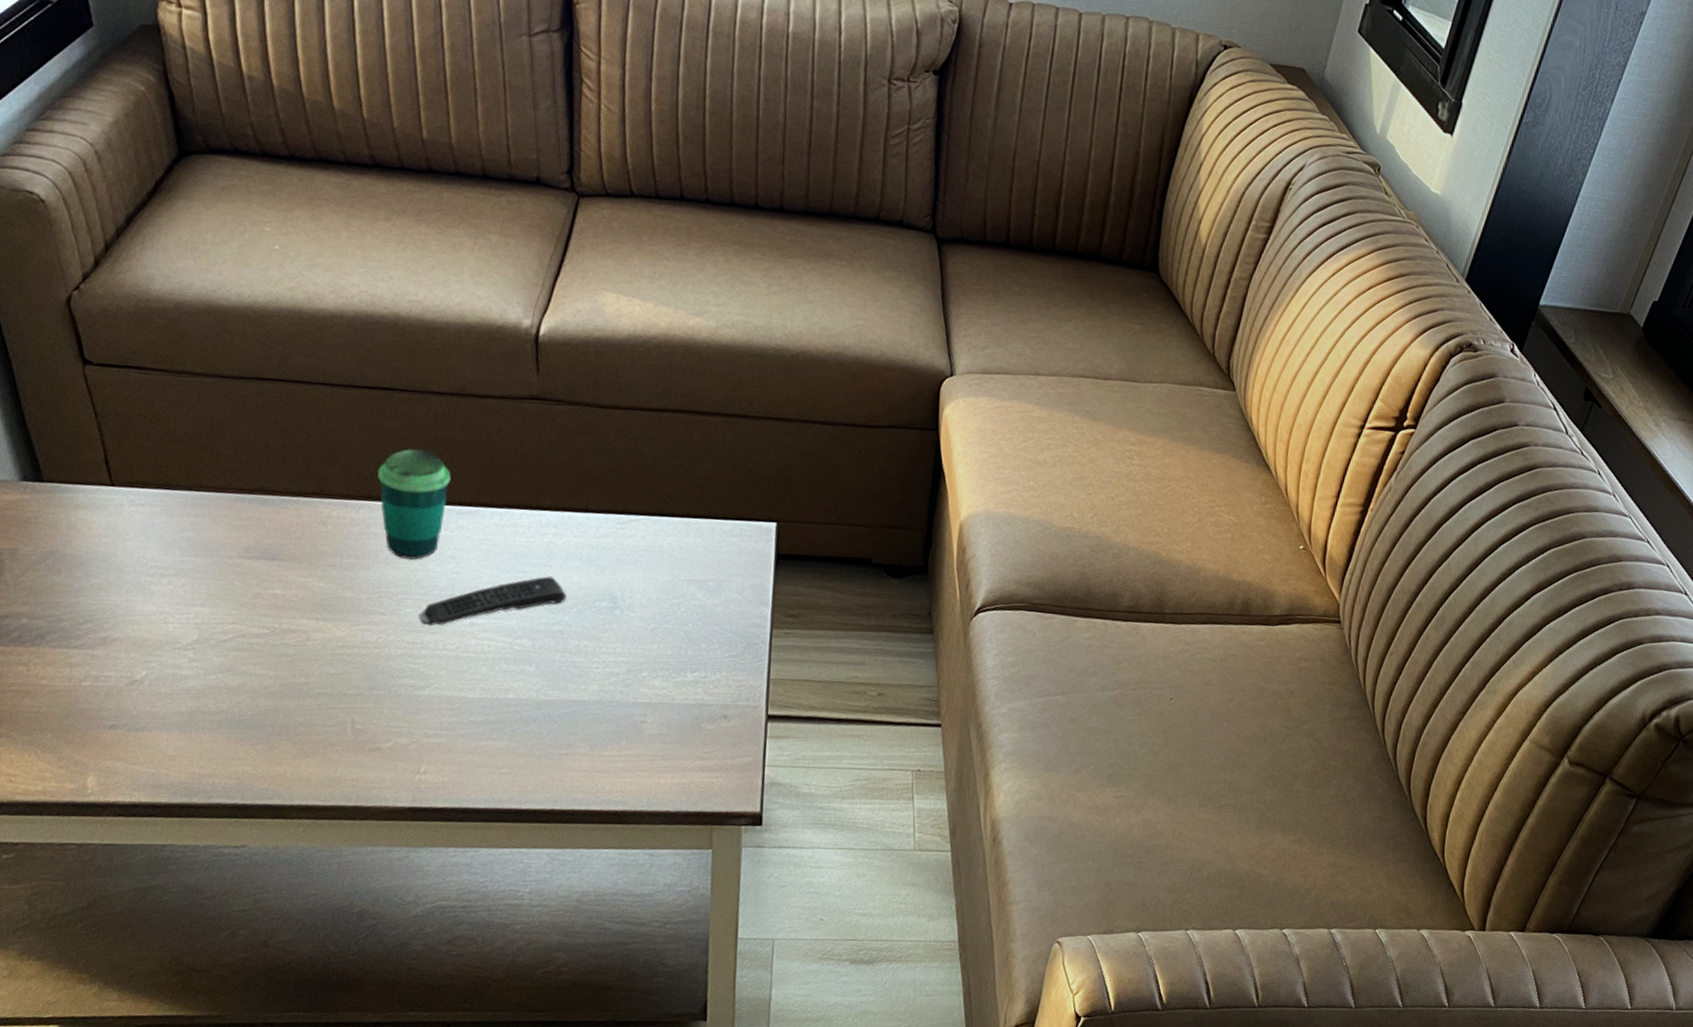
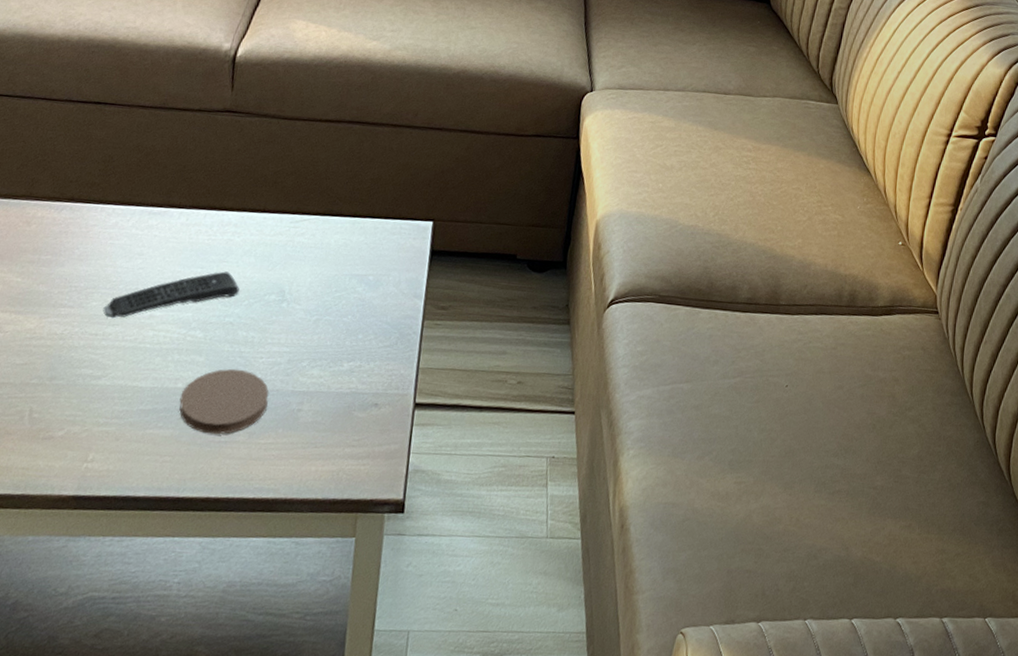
cup: present [378,448,451,560] -> none [81,155,147,256]
coaster: none [512,679,609,747] -> present [179,368,269,435]

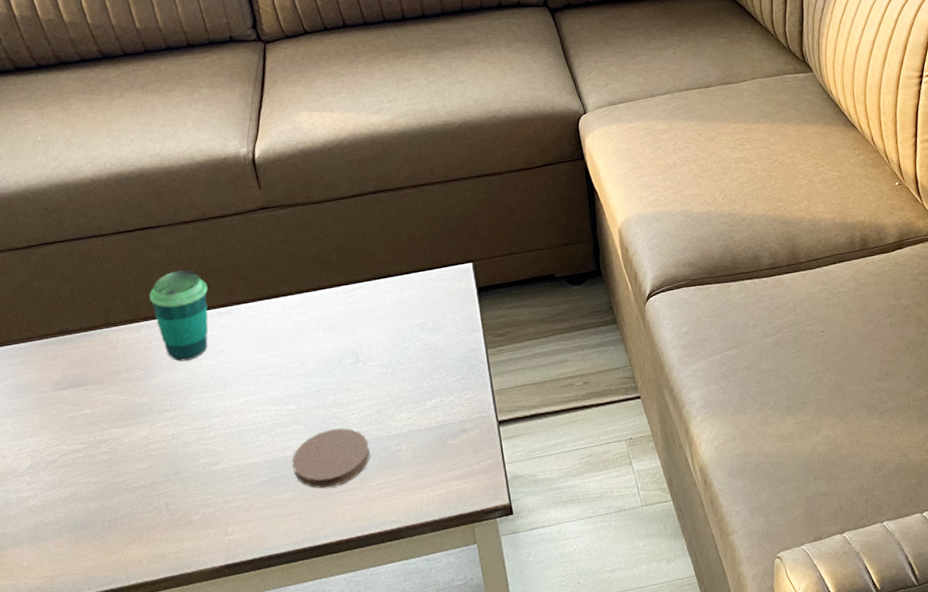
cup: none [81,155,147,256] -> present [149,269,209,362]
remote control: present [102,271,239,319] -> none [202,348,317,412]

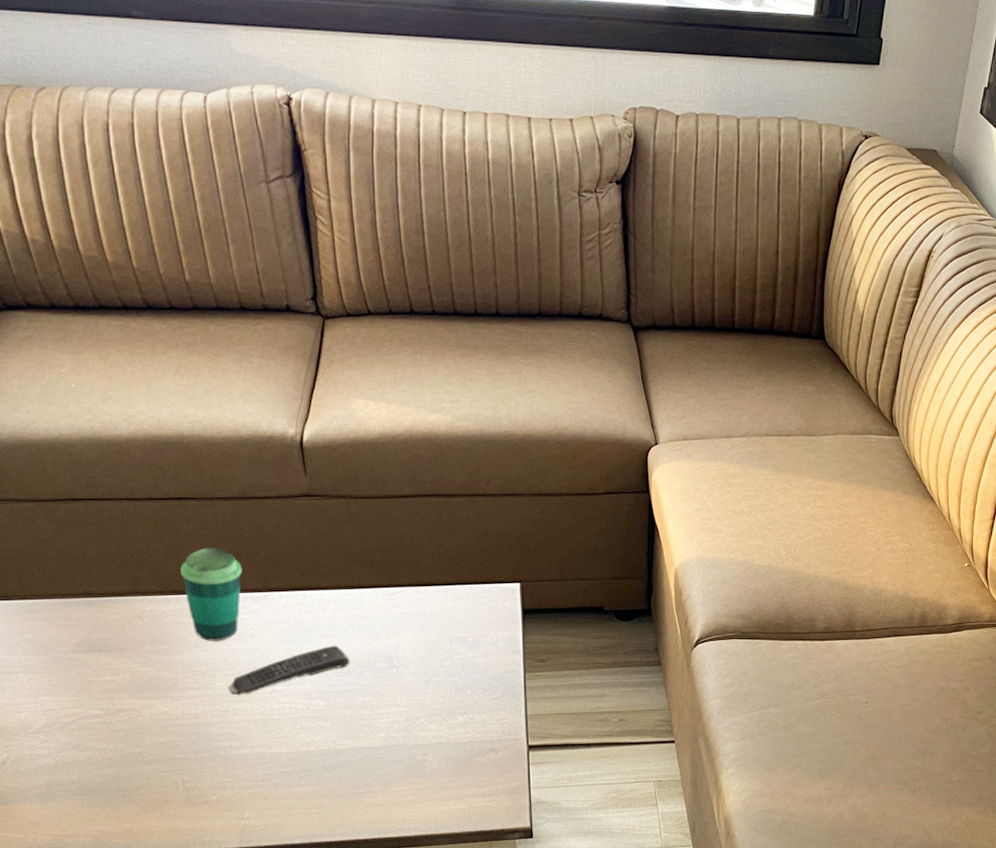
remote control: none [202,348,317,412] -> present [228,645,350,696]
coaster: present [292,428,371,489] -> none [315,730,396,787]

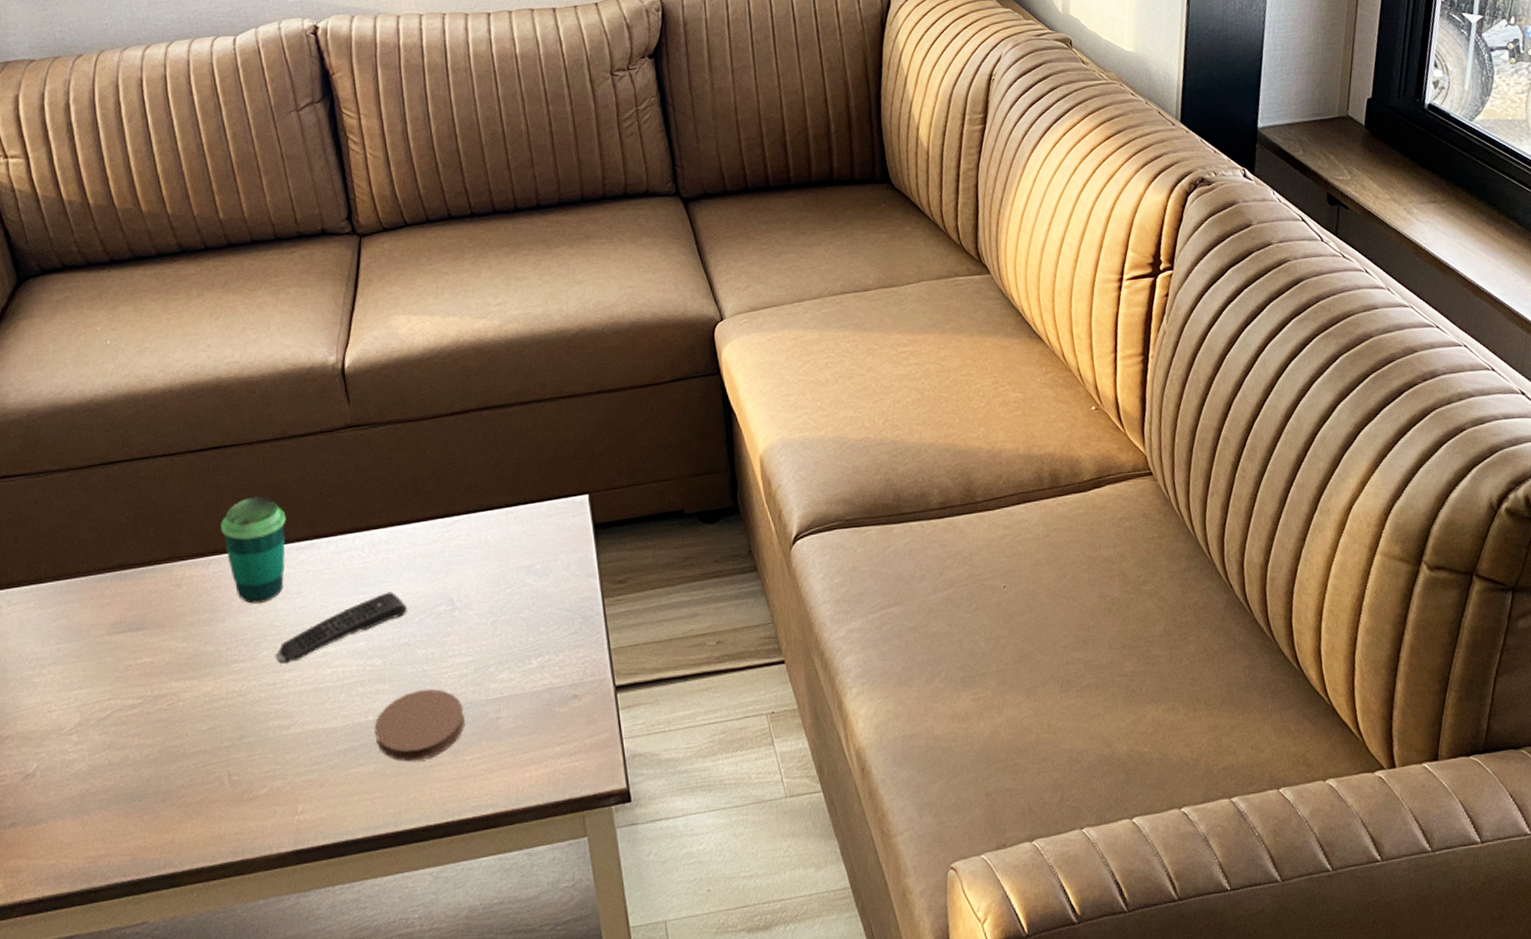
coaster: none [315,730,396,787] -> present [374,688,466,762]

